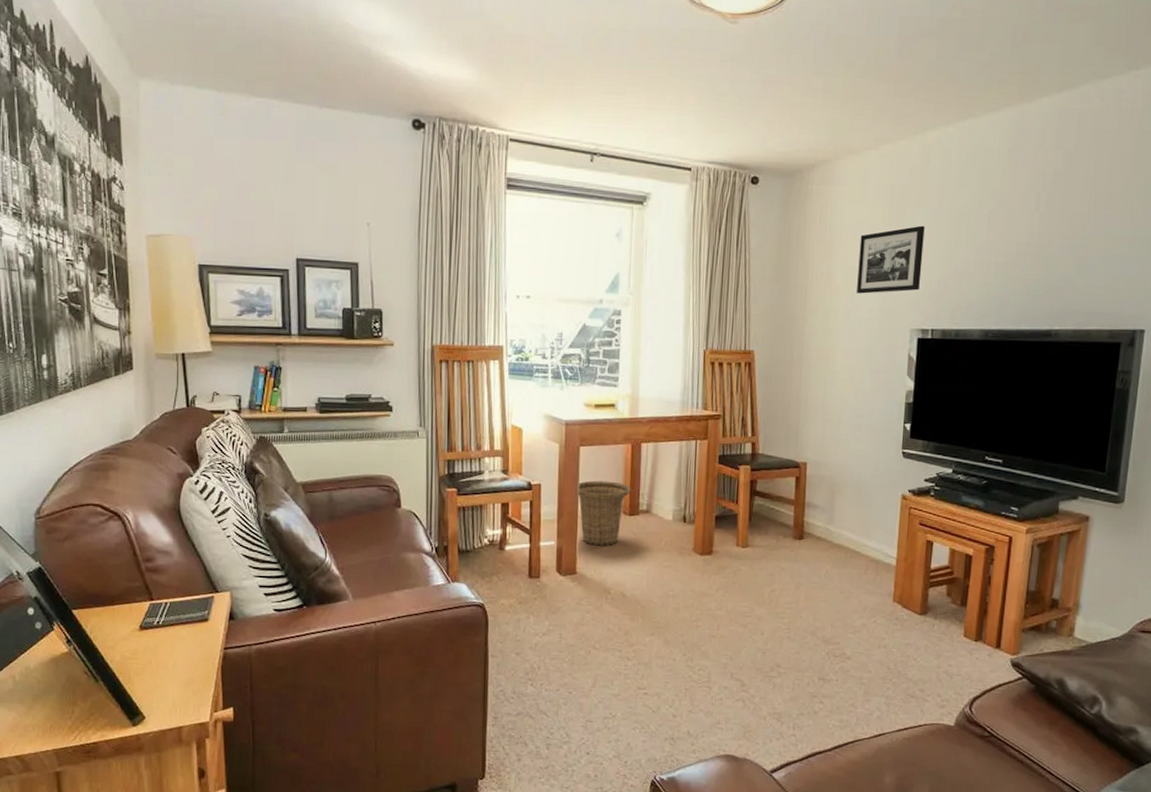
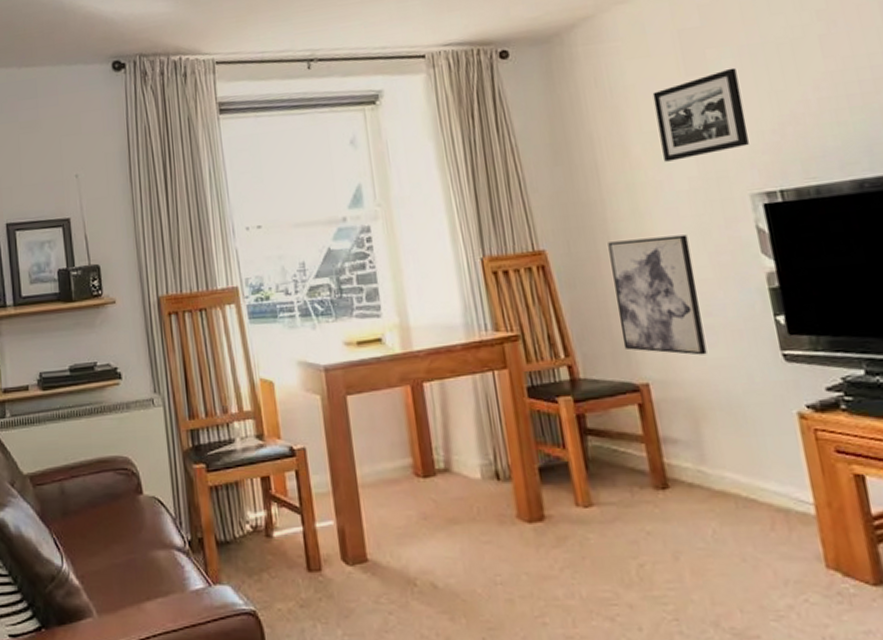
basket: present [576,480,631,546] -> none [351,435,421,522]
wall art: none [795,351,859,446] -> present [608,234,707,356]

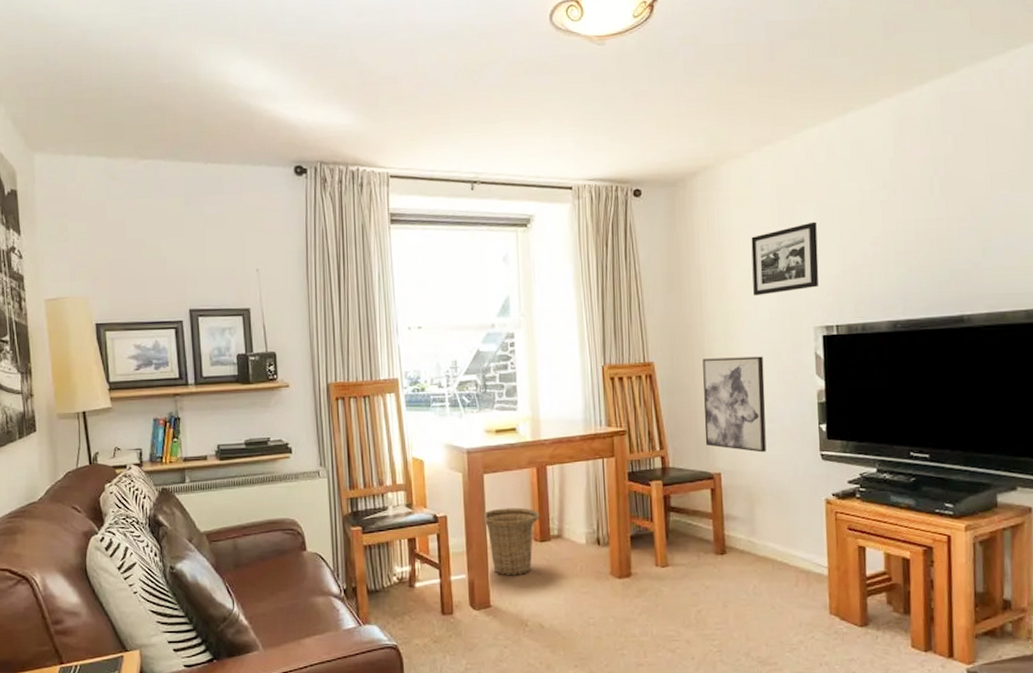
basket: none [351,435,421,522] -> present [484,507,540,576]

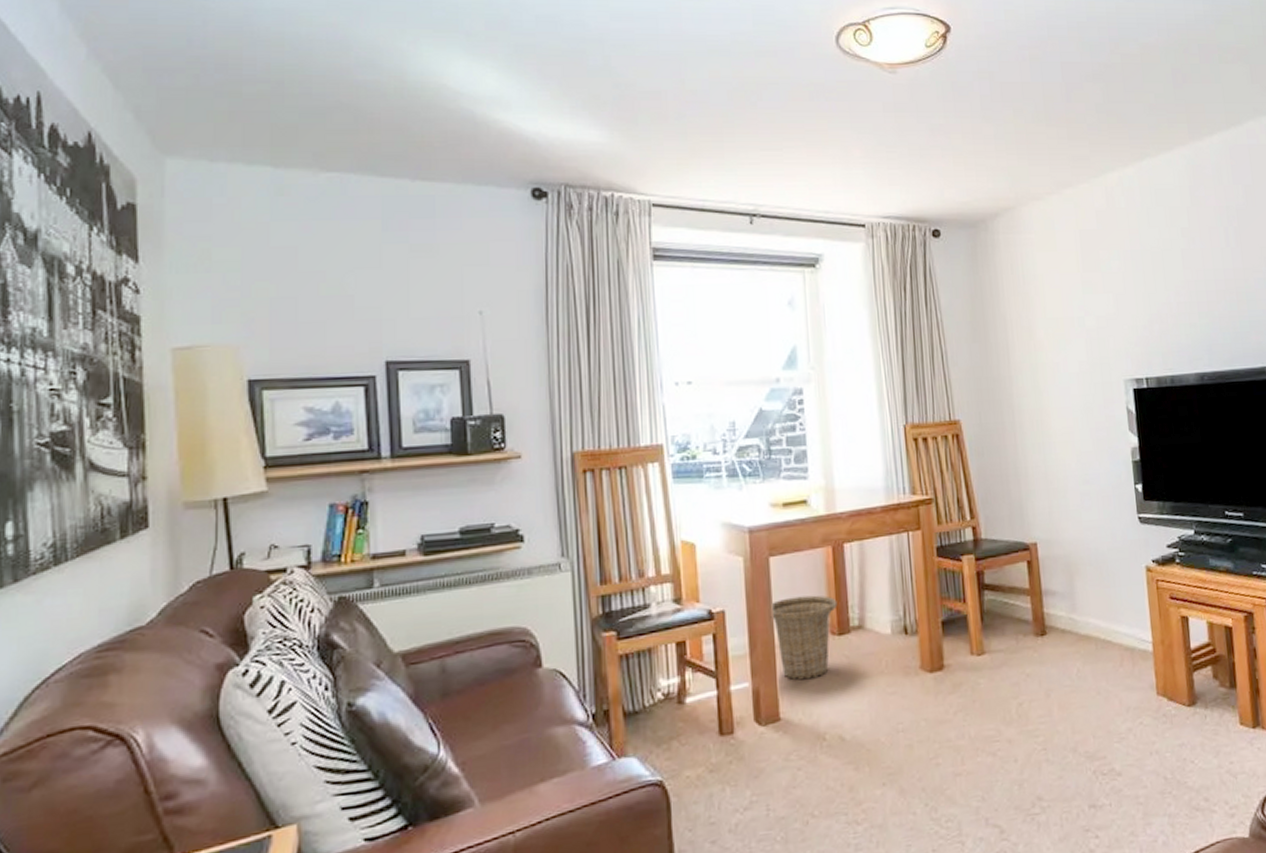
wall art: present [703,356,767,453] -> none [1012,412,1083,518]
picture frame: present [751,221,819,296] -> none [1056,269,1126,346]

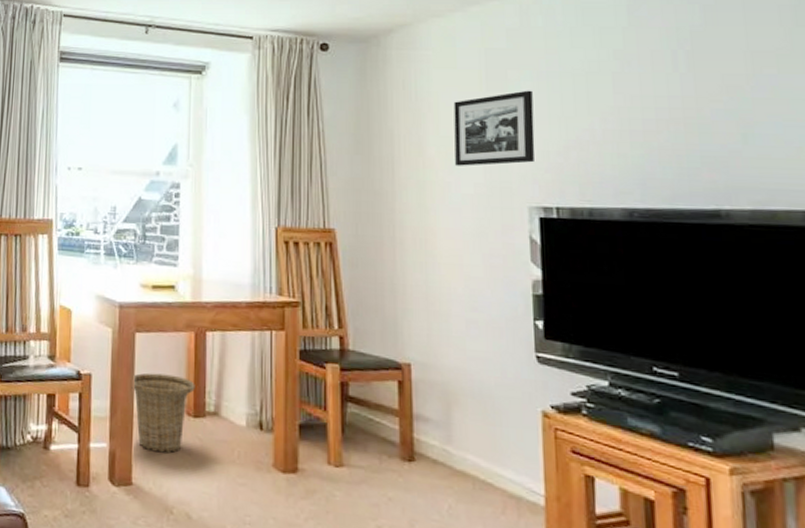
picture frame: none [1056,269,1126,346] -> present [453,90,535,166]

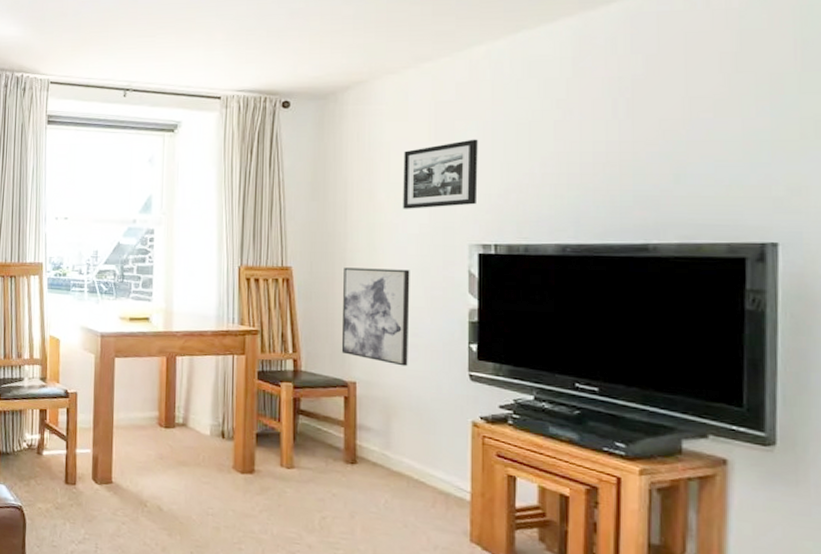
basket: present [131,373,195,453] -> none [111,391,167,458]
wall art: none [392,230,468,346] -> present [341,267,410,366]

